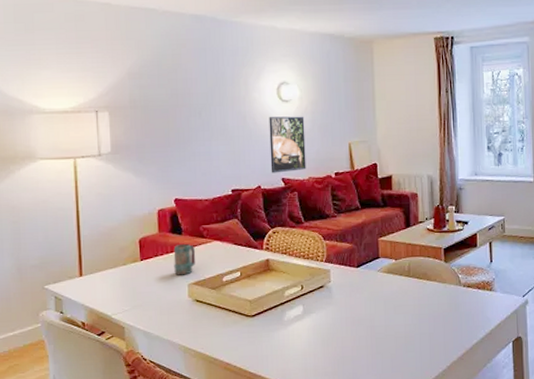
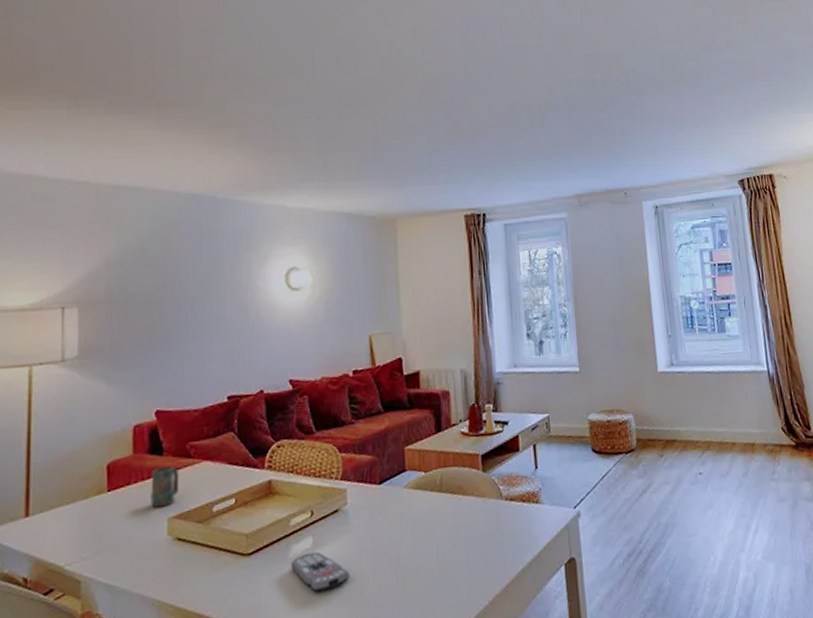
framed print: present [269,116,306,173] -> none [275,306,319,375]
remote control: none [285,317,334,349] -> present [290,551,351,593]

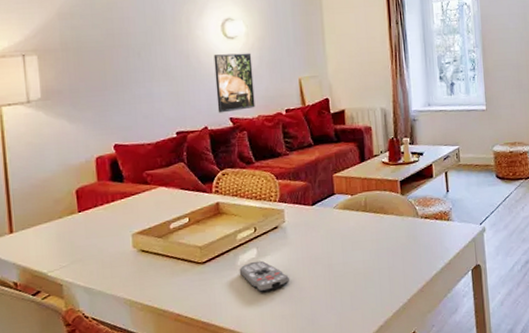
mug: present [151,466,180,508] -> none [114,191,139,226]
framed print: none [275,306,319,375] -> present [213,53,256,113]

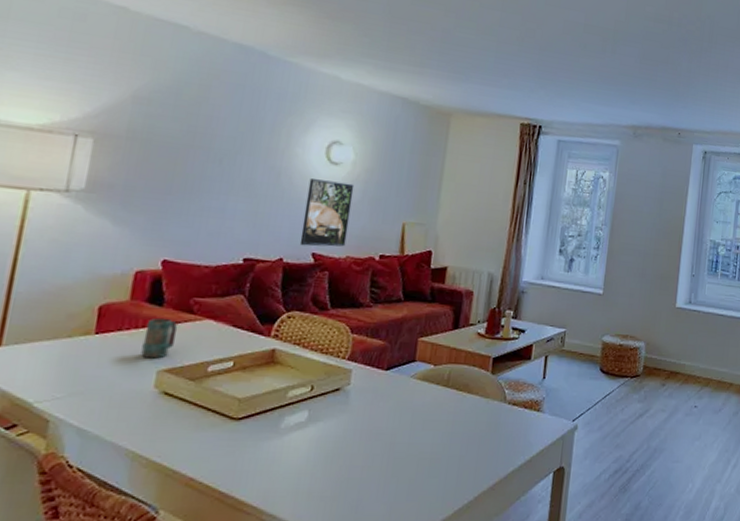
mug: none [114,191,139,226] -> present [140,318,178,359]
remote control: present [239,260,290,293] -> none [280,426,341,466]

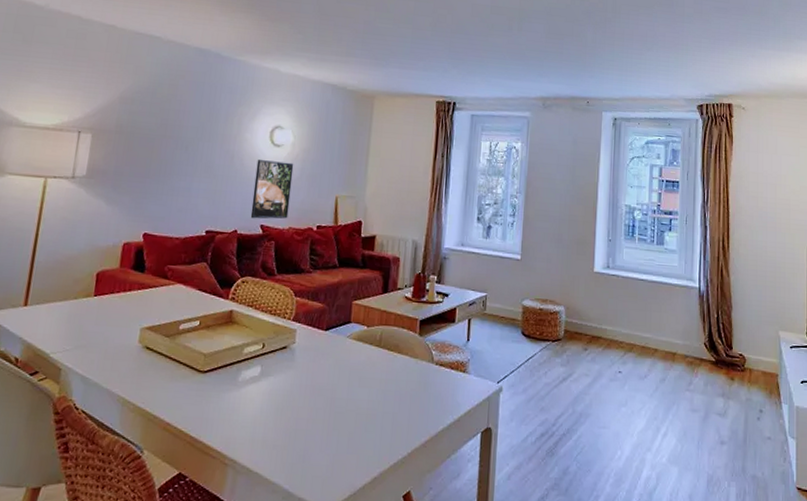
mug: present [140,318,178,359] -> none [128,282,156,318]

